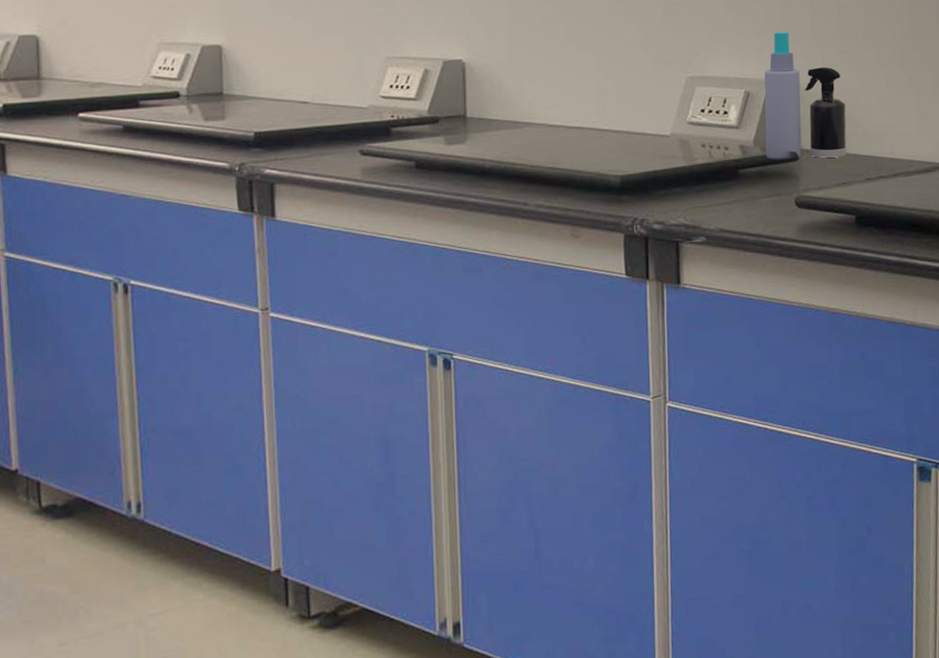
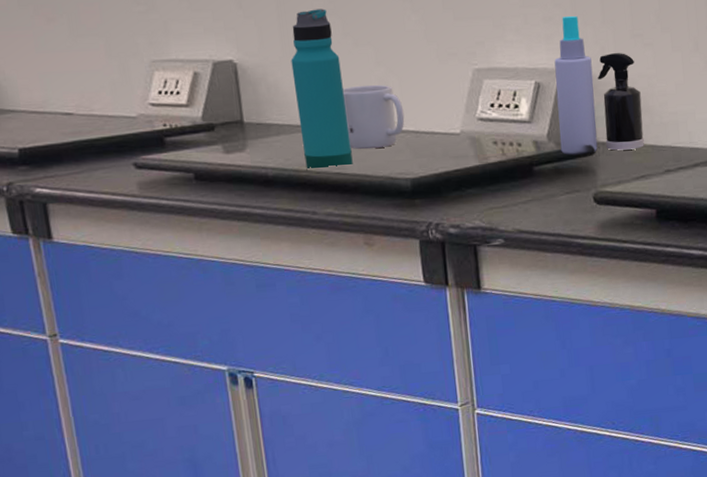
water bottle: none [516,17,566,164] -> present [291,9,353,171]
mug: none [562,87,619,147] -> present [342,84,405,150]

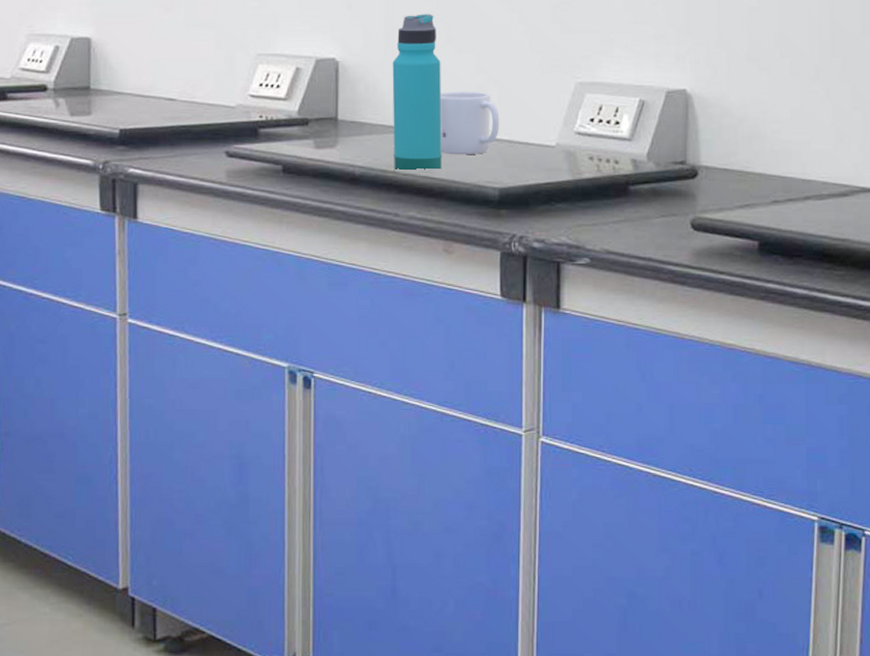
spray bottle: present [554,16,598,156] -> none [660,36,702,178]
spray bottle: present [598,53,644,151] -> none [707,76,752,176]

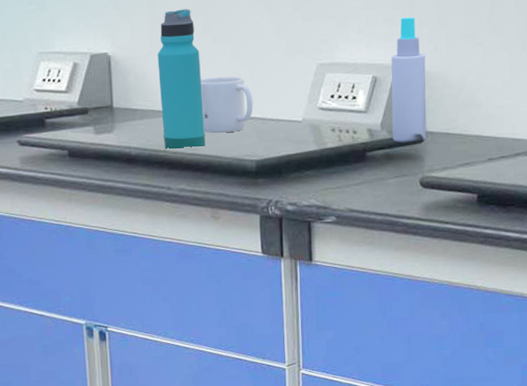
spray bottle: none [660,36,702,178] -> present [391,17,427,143]

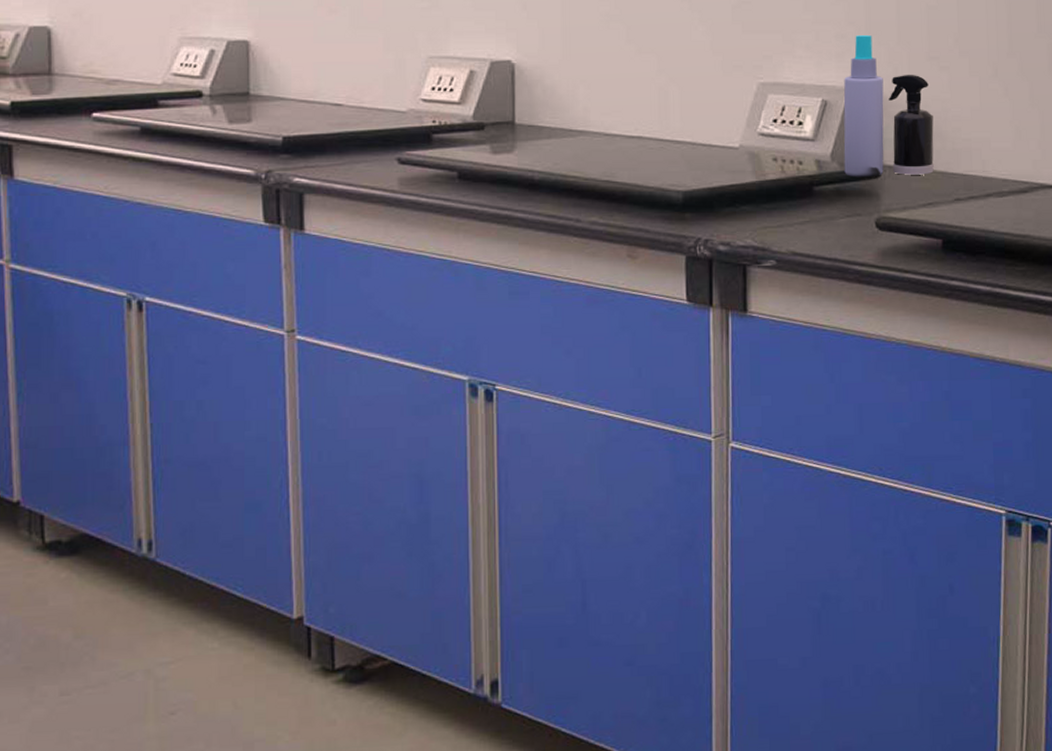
water bottle: present [157,9,206,151] -> none [570,14,624,177]
mug: present [200,76,254,134] -> none [620,93,682,158]
spray bottle: none [430,51,470,140] -> present [889,75,934,175]

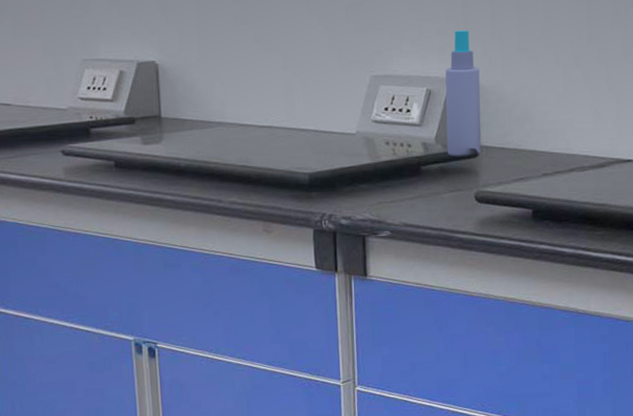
spray bottle: present [889,75,934,175] -> none [484,65,525,154]

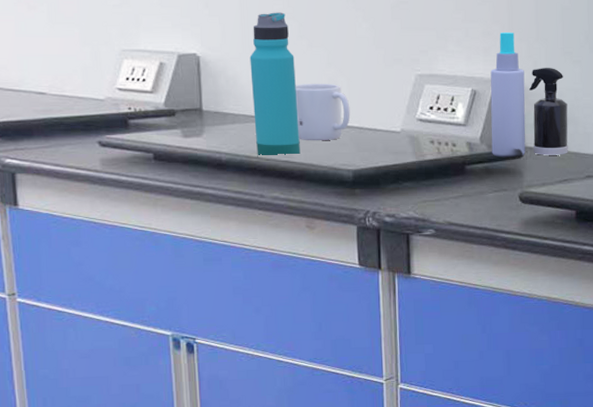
water bottle: none [207,17,257,163] -> present [249,12,300,157]
mug: none [251,87,306,146] -> present [295,83,351,141]
spray bottle: none [484,65,525,154] -> present [529,68,568,155]

